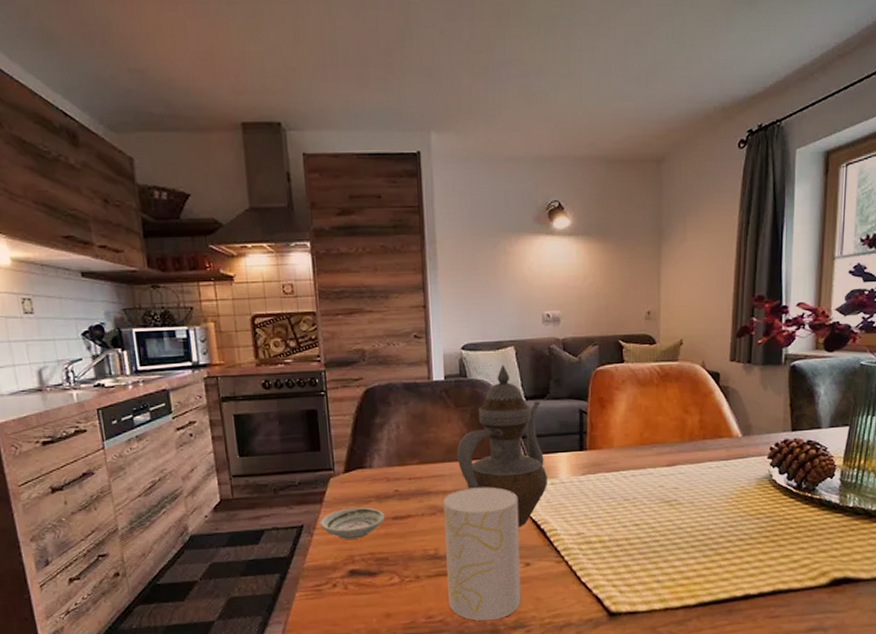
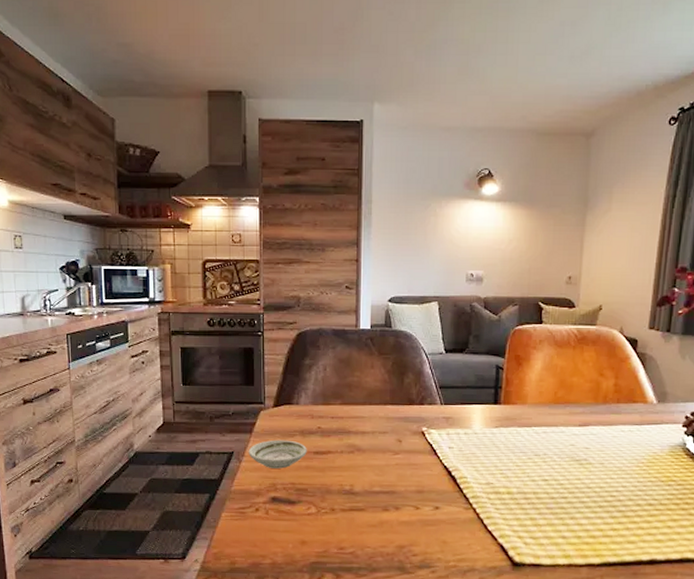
cup: present [443,487,521,621] -> none [360,431,432,558]
teapot: present [457,365,547,528] -> none [378,318,461,472]

